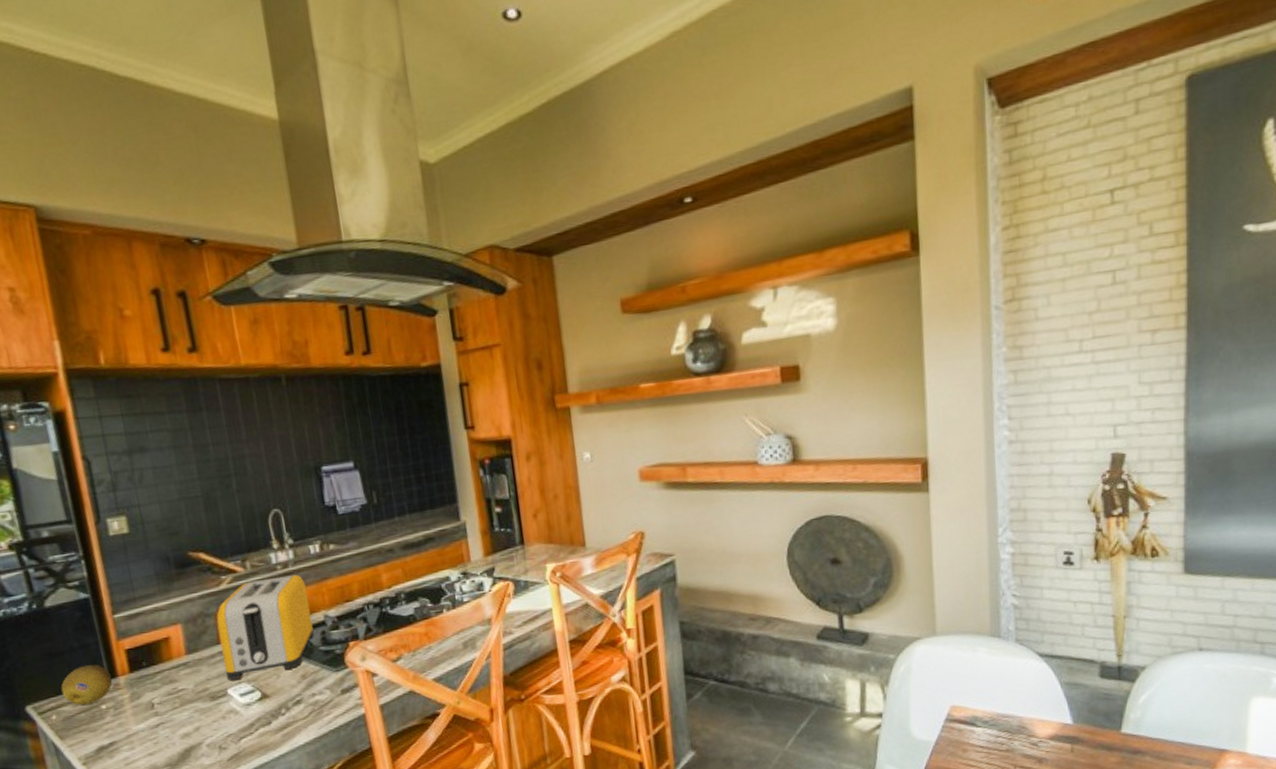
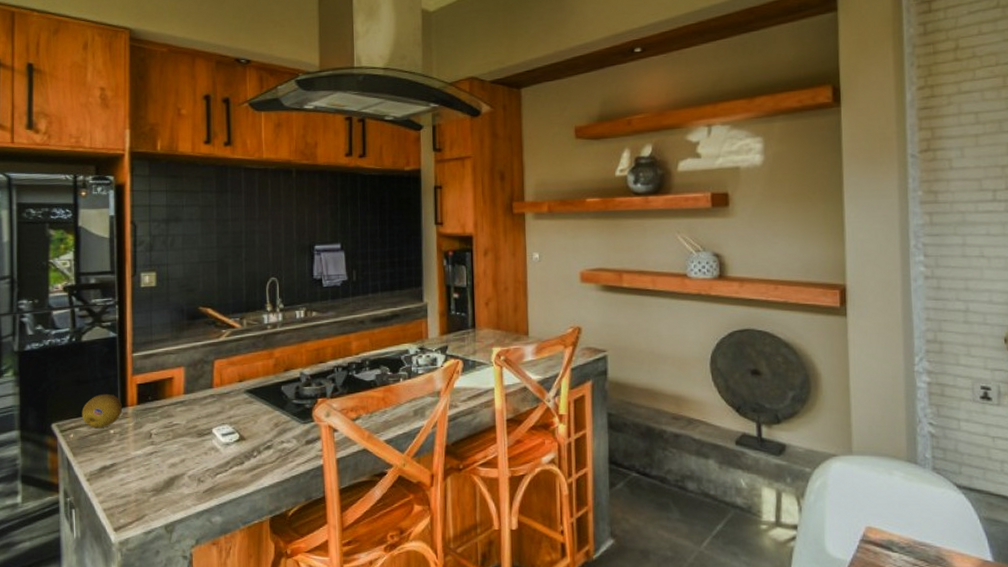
toaster: present [216,574,314,681] -> none [212,335,290,421]

